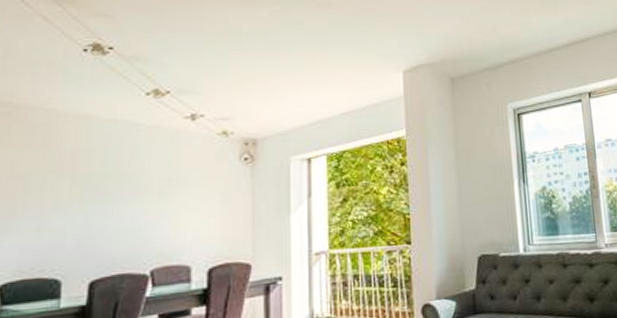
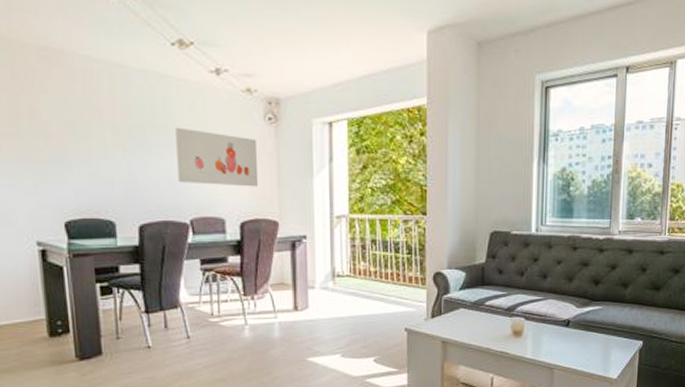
wall art: none [141,173,231,231] -> present [175,127,259,187]

